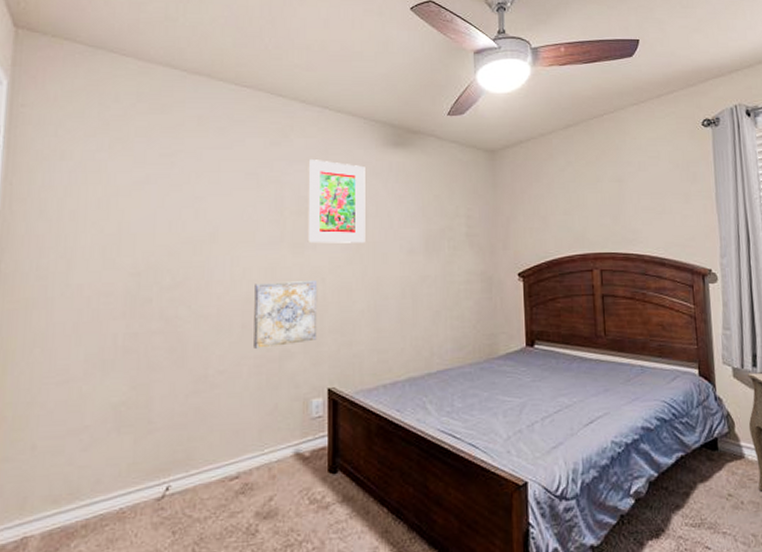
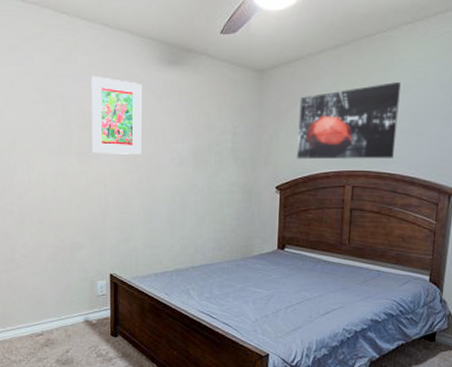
wall art: present [254,281,316,349] -> none [48,186,100,240]
wall art: none [535,160,640,243] -> present [297,81,401,160]

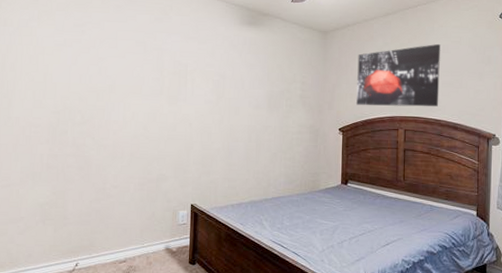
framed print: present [90,76,142,155] -> none [180,33,225,99]

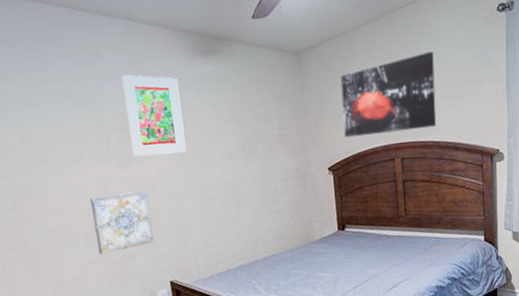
wall art: none [138,124,185,172] -> present [90,191,154,254]
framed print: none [180,33,225,99] -> present [121,74,187,156]

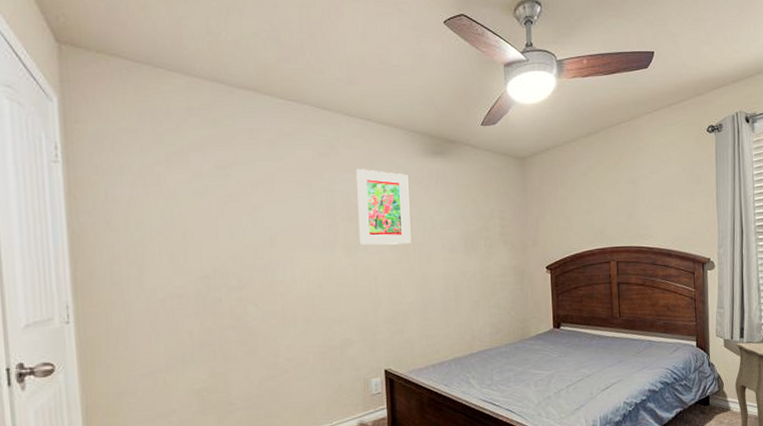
wall art: present [90,191,154,254] -> none [314,278,372,339]
wall art: present [340,51,437,138] -> none [561,164,651,239]

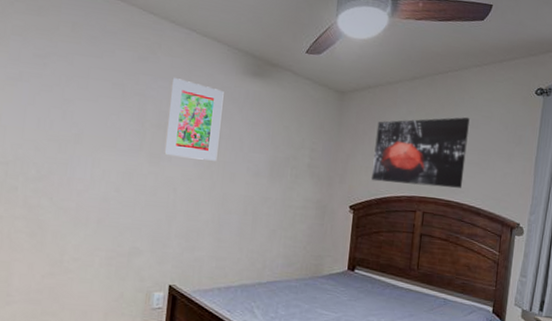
wall art: none [561,164,651,239] -> present [371,117,470,188]

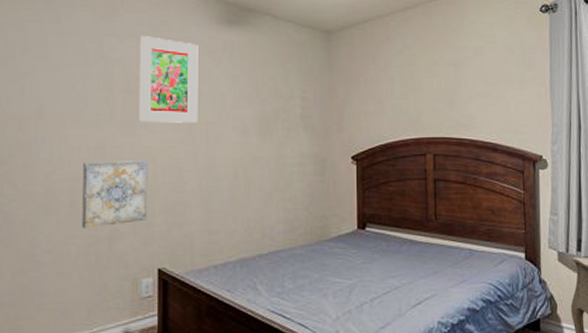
wall art: none [106,185,168,244] -> present [82,161,147,228]
wall art: present [371,117,470,188] -> none [372,44,474,126]

